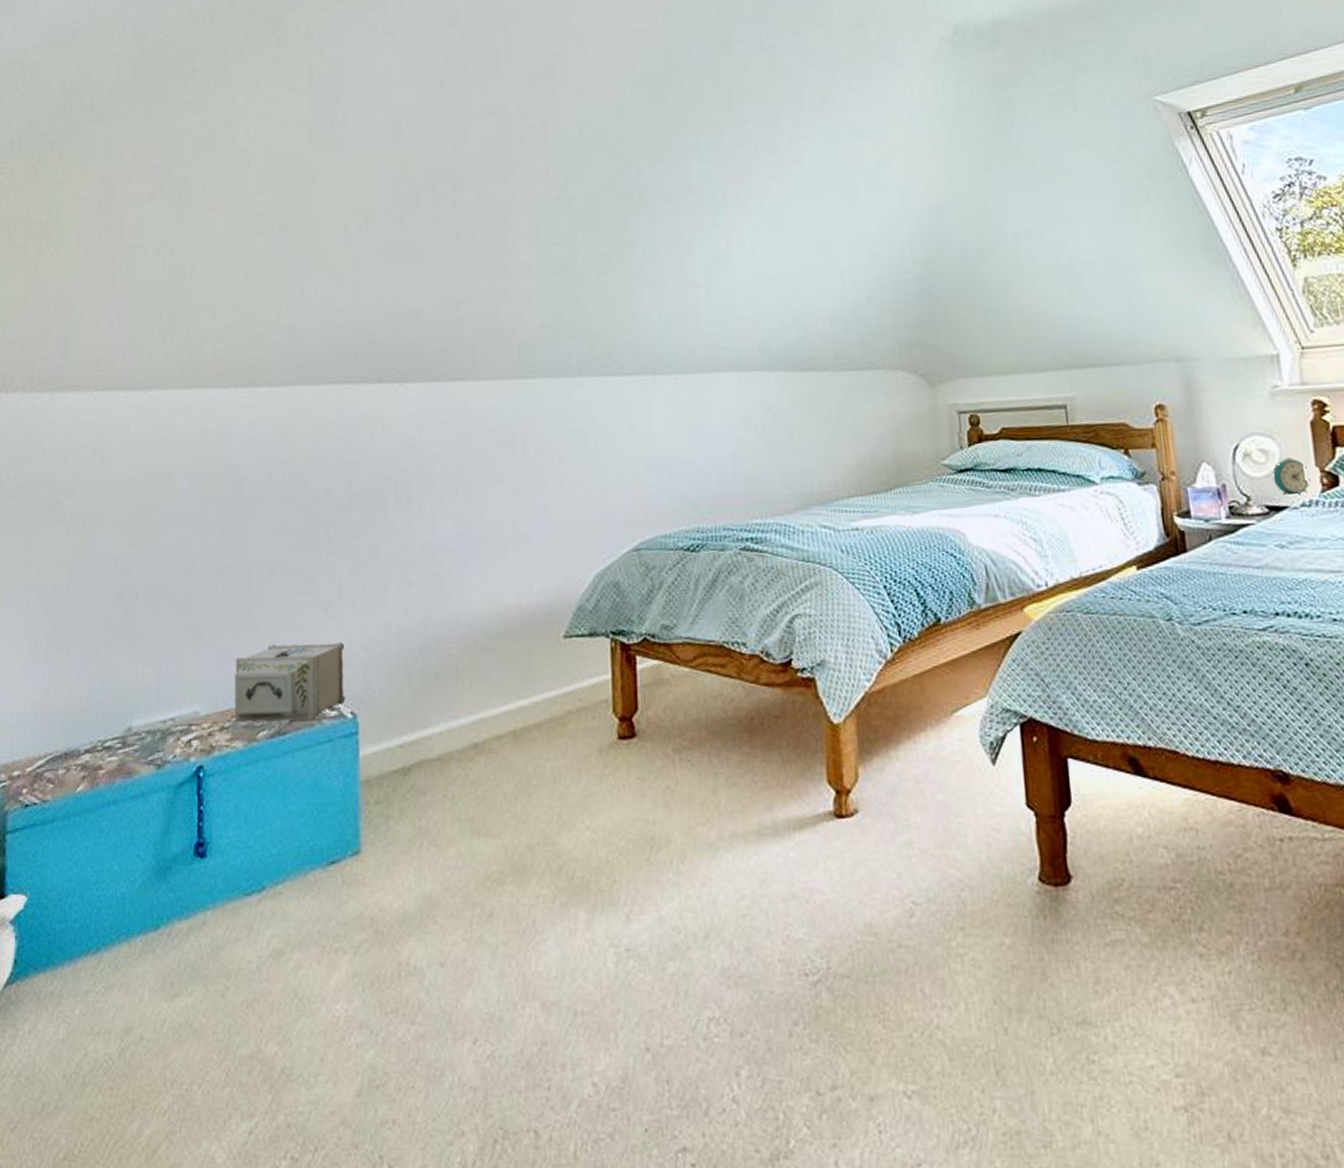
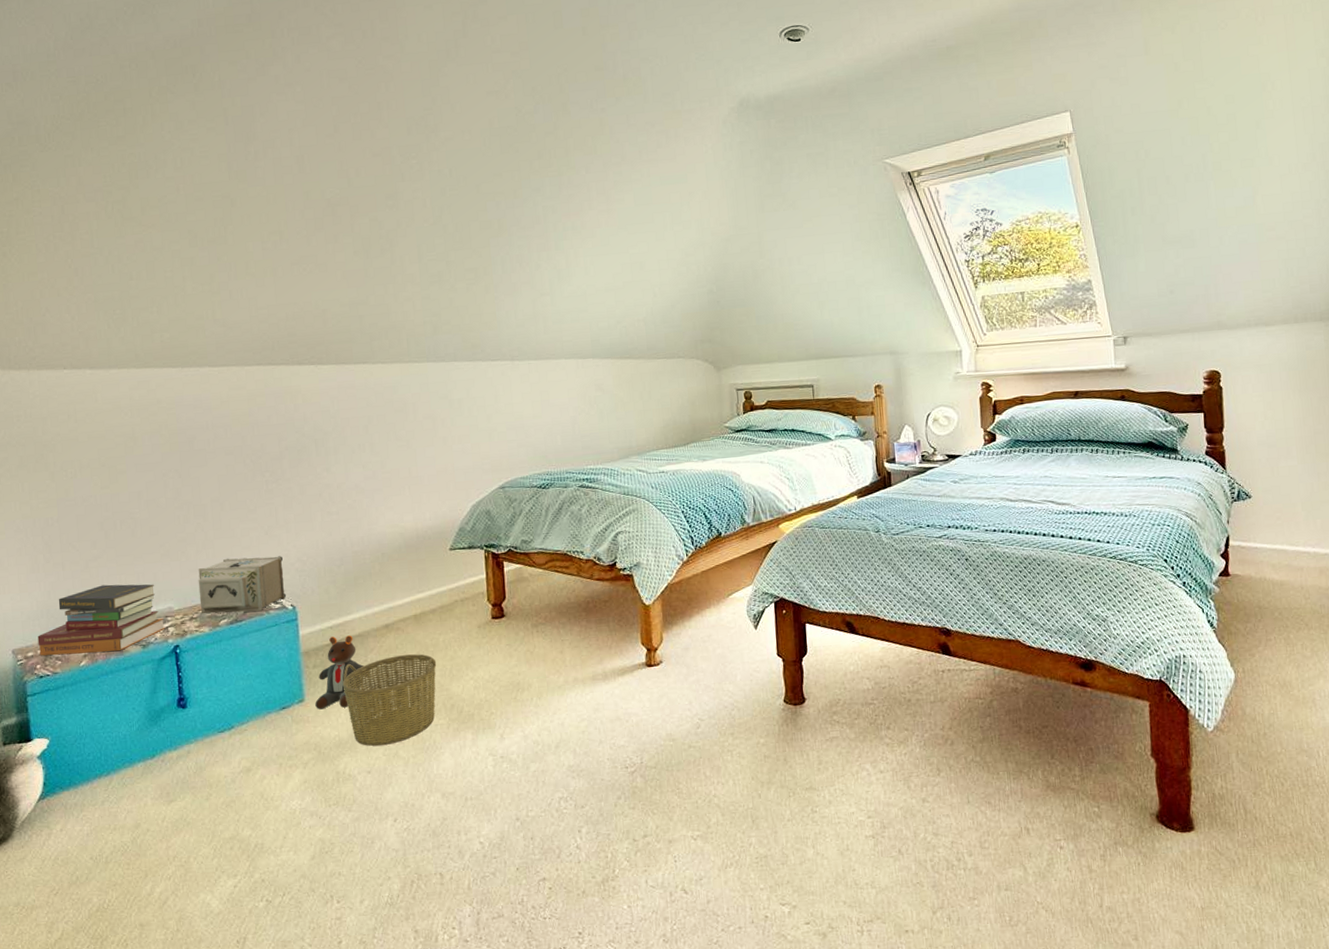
books: none [27,678,188,776] -> present [37,584,166,656]
teddy bear: none [375,758,450,867] -> present [315,635,370,710]
basket: none [412,788,541,925] -> present [342,654,437,746]
alarm clock: present [1273,458,1311,496] -> none [952,422,977,448]

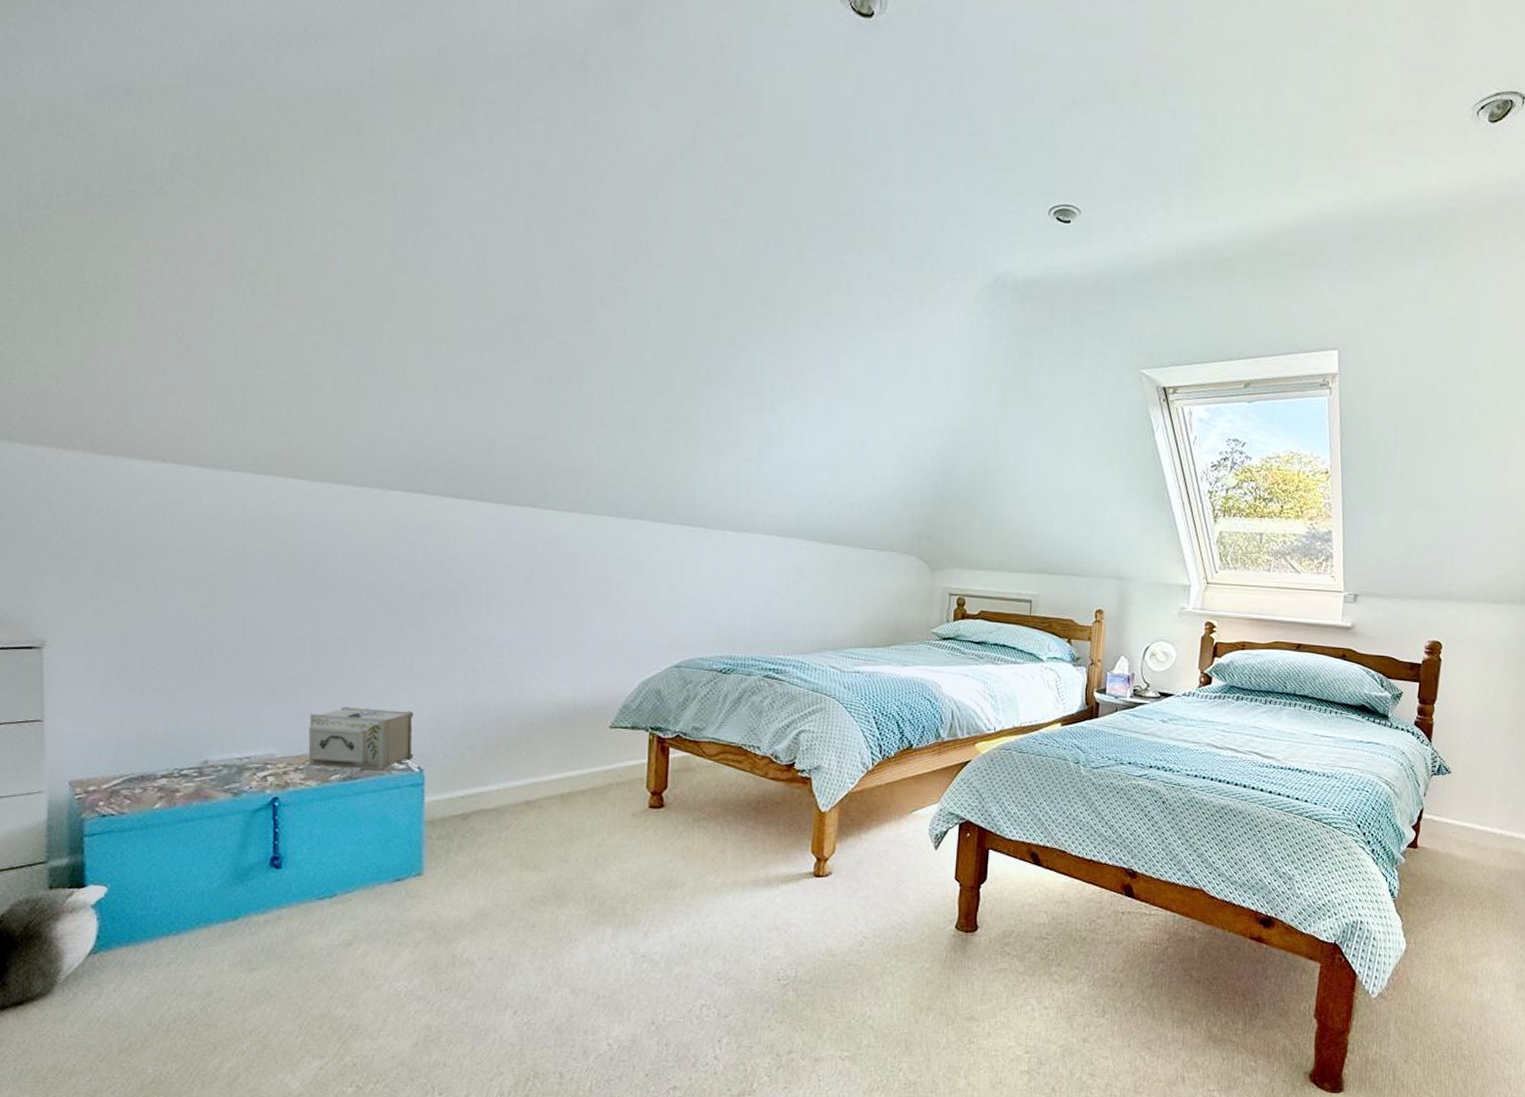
books: present [37,584,166,656] -> none [102,719,264,797]
teddy bear: present [315,635,370,710] -> none [435,808,503,886]
basket: present [342,654,437,746] -> none [469,836,581,931]

